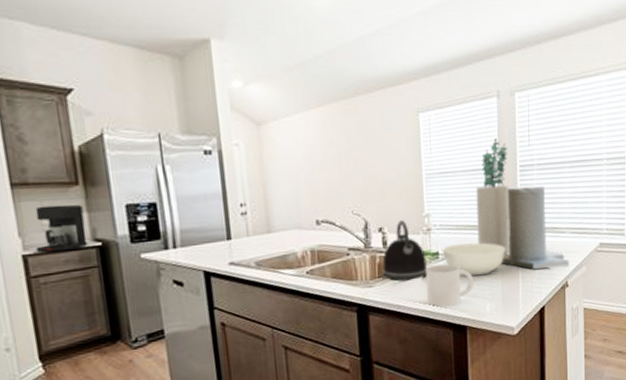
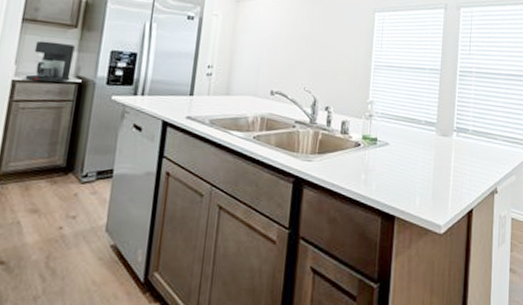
kettle: present [381,220,428,281] -> none [322,103,365,161]
mug: present [425,264,474,307] -> none [360,149,407,193]
bowl: present [442,242,506,276] -> none [380,133,441,168]
vase: present [476,138,510,256] -> none [415,43,450,153]
paper towel: present [501,185,570,270] -> none [435,89,500,173]

